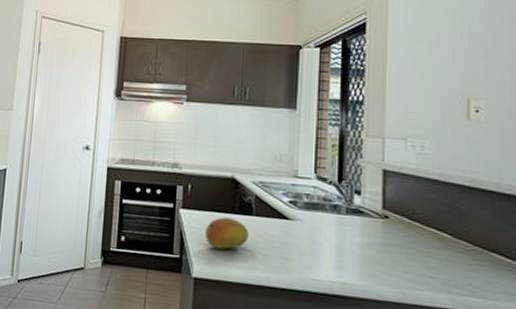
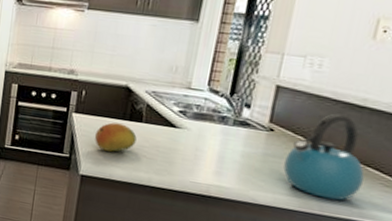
kettle: none [406,196,490,293] -> present [283,113,364,201]

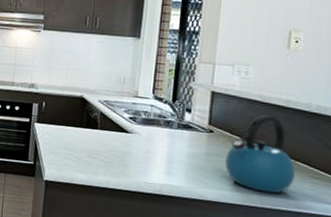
fruit: present [94,122,137,152] -> none [55,130,94,158]

